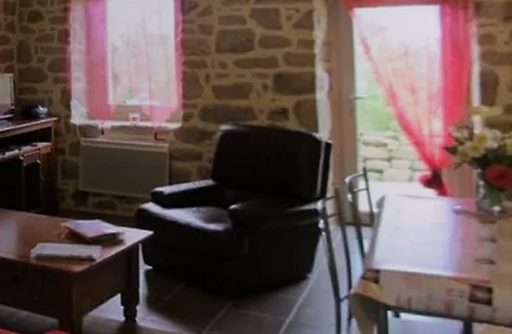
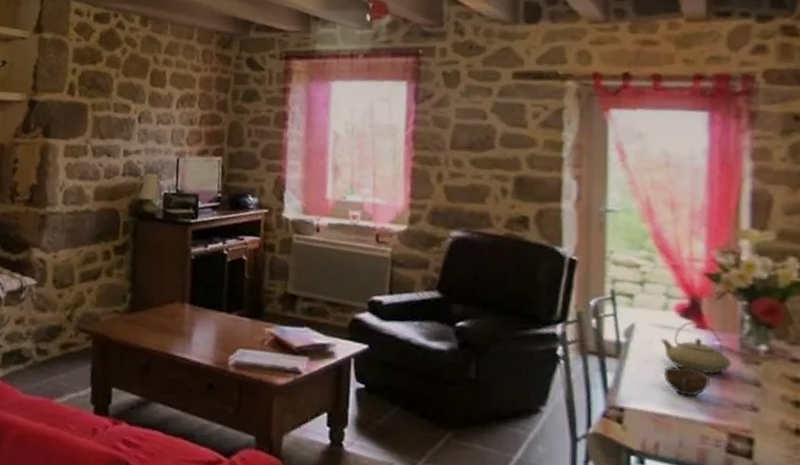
teapot: none [408,190,471,235] -> present [660,321,733,374]
cup: none [413,230,452,256] -> present [664,366,710,397]

